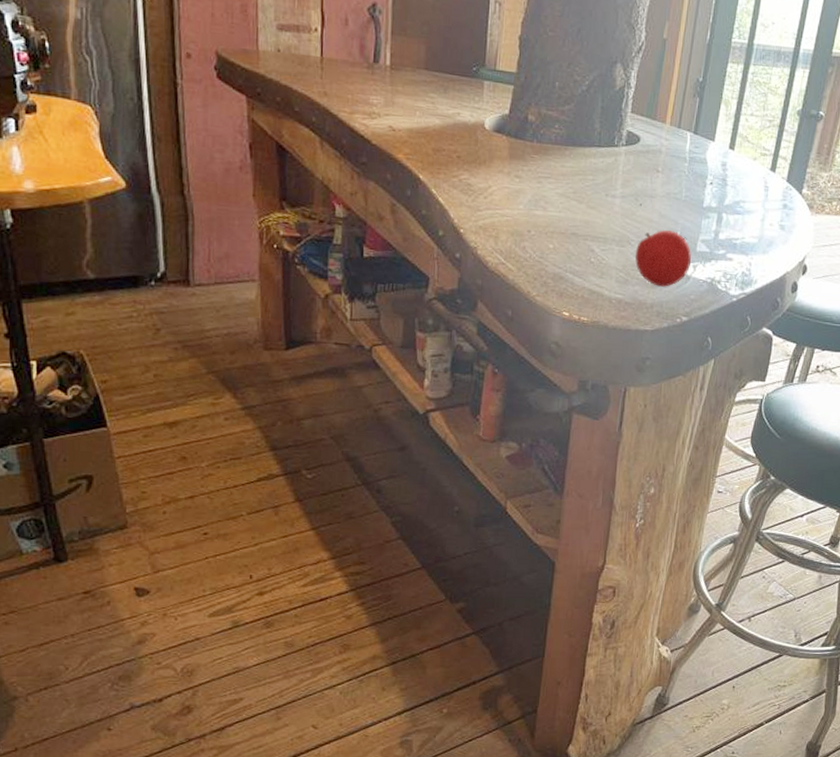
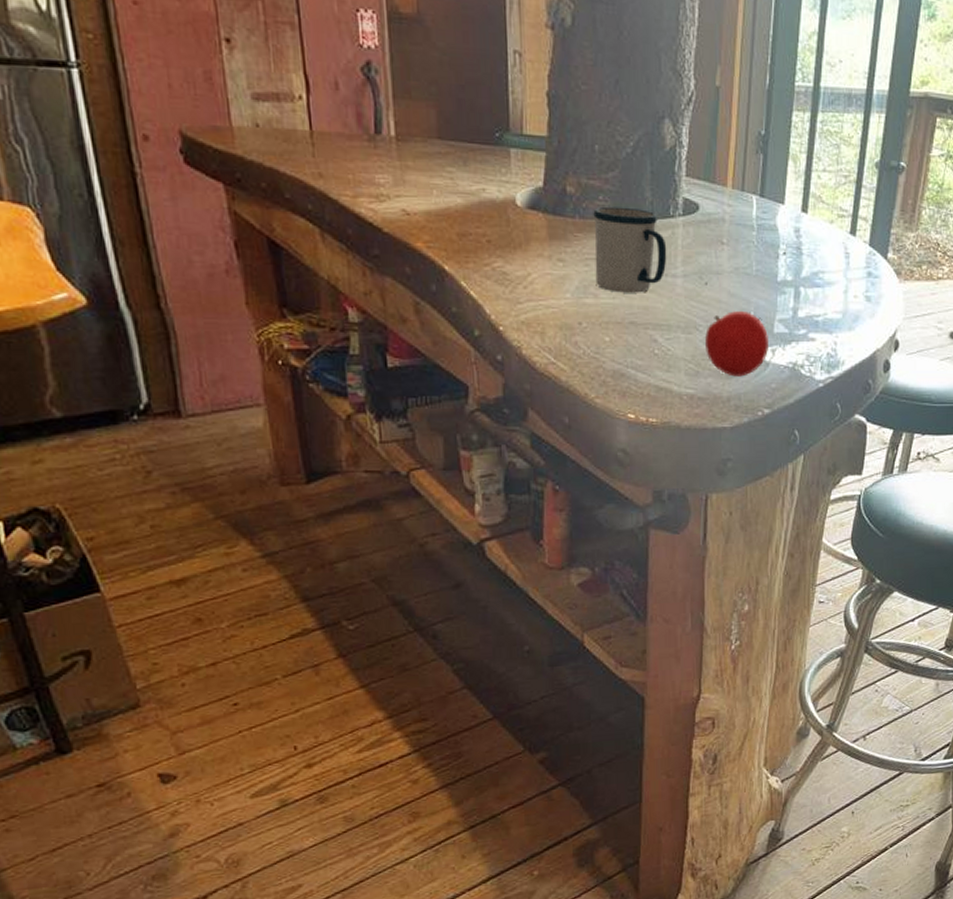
mug: none [545,134,610,209] -> present [593,206,667,293]

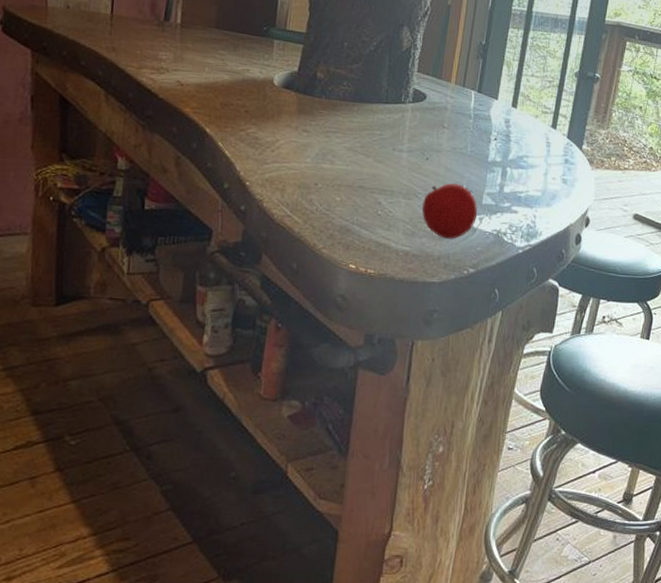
mug: present [593,206,667,293] -> none [333,91,397,163]

